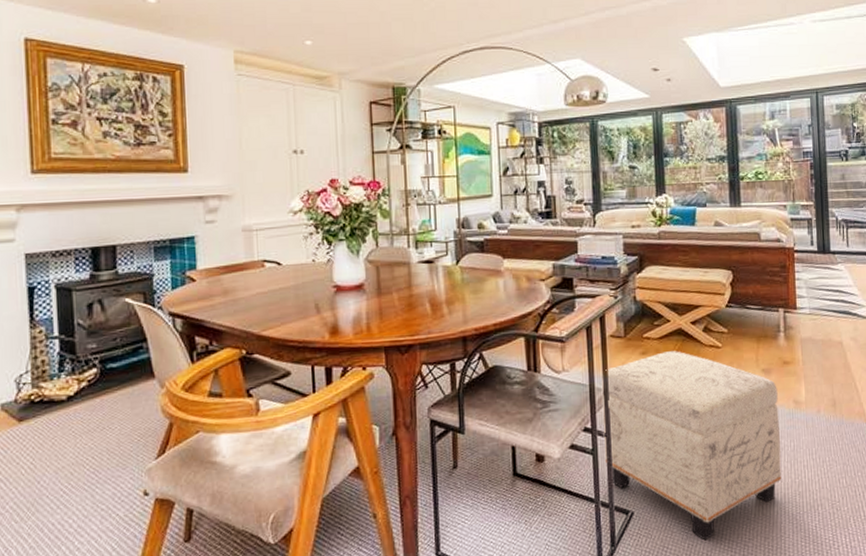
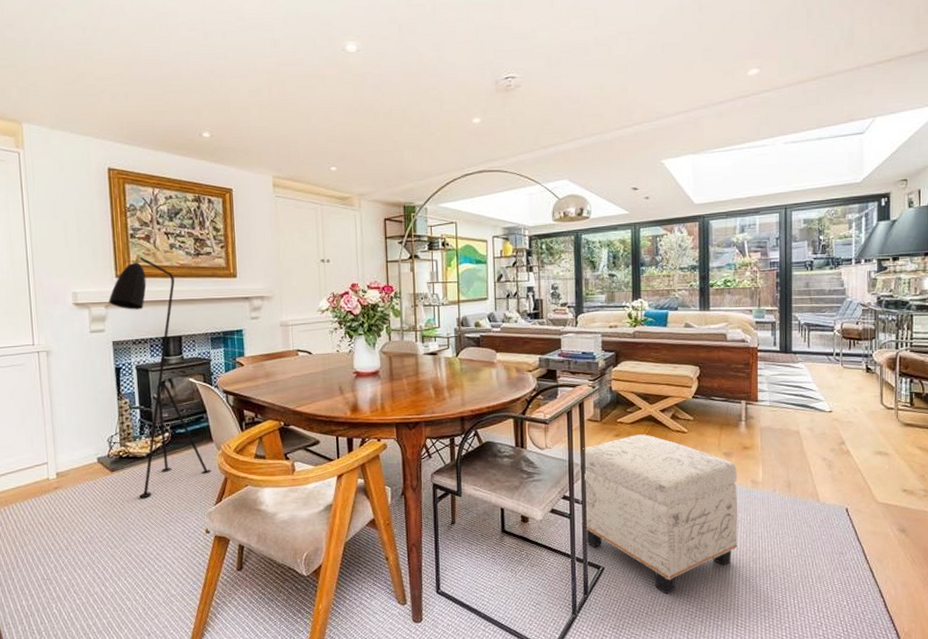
floor lamp: none [21,143,152,455] -> present [109,254,211,499]

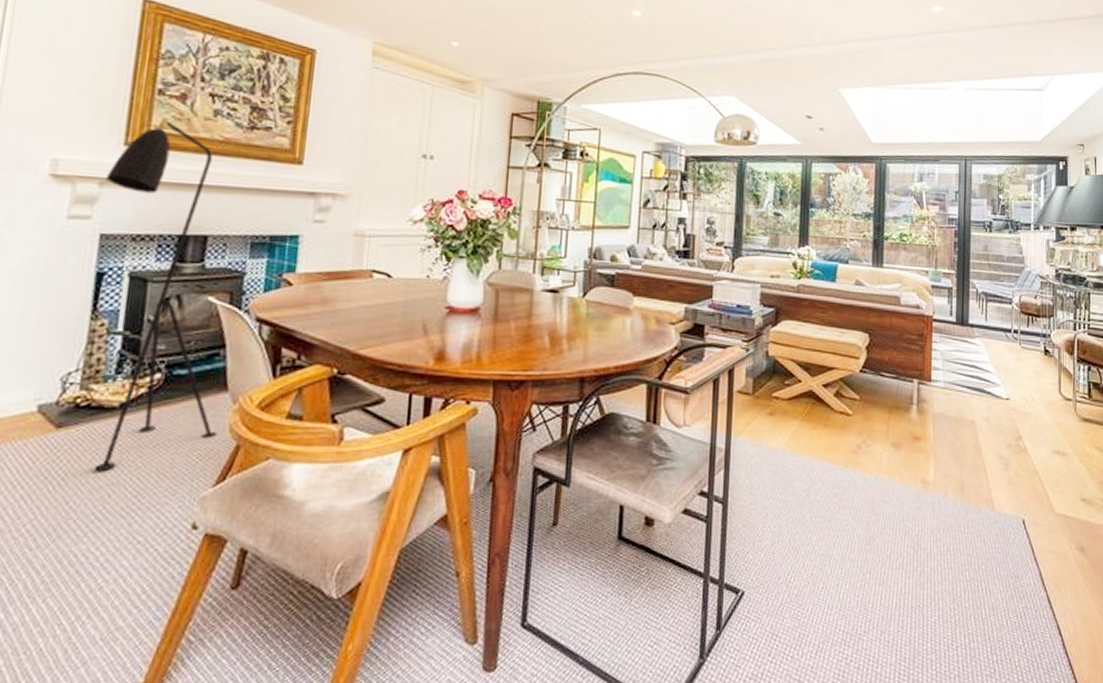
ottoman: present [579,434,738,595] -> none [718,414,906,630]

